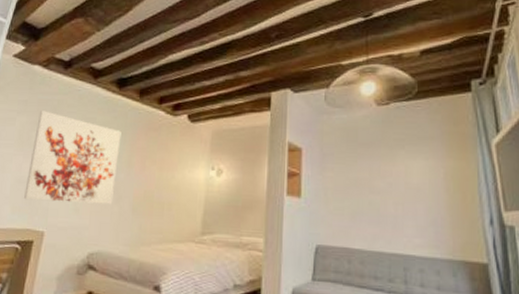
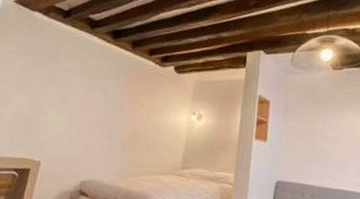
wall art: present [24,110,122,204] -> none [22,53,115,140]

